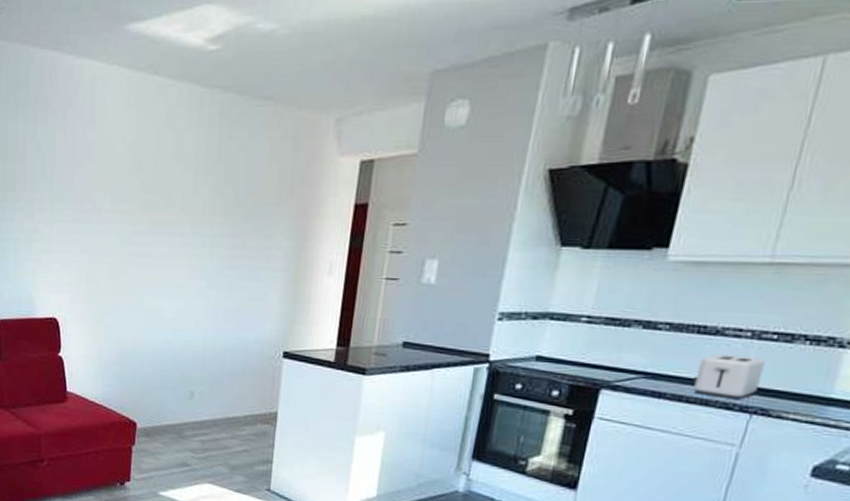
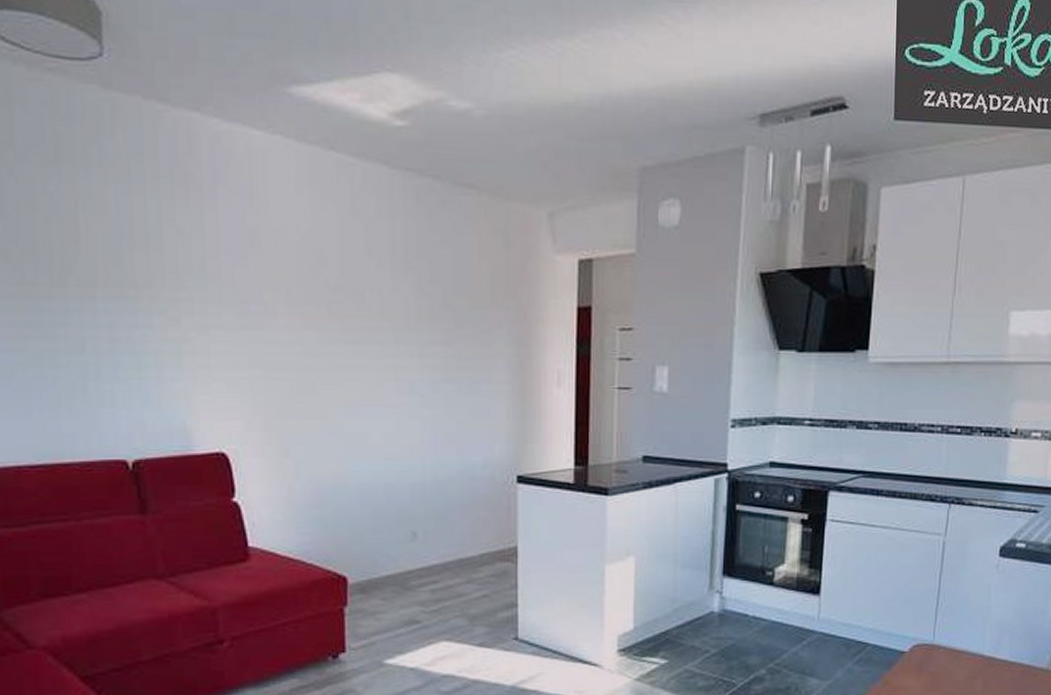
toaster: present [691,354,765,401] -> none [901,450,954,492]

